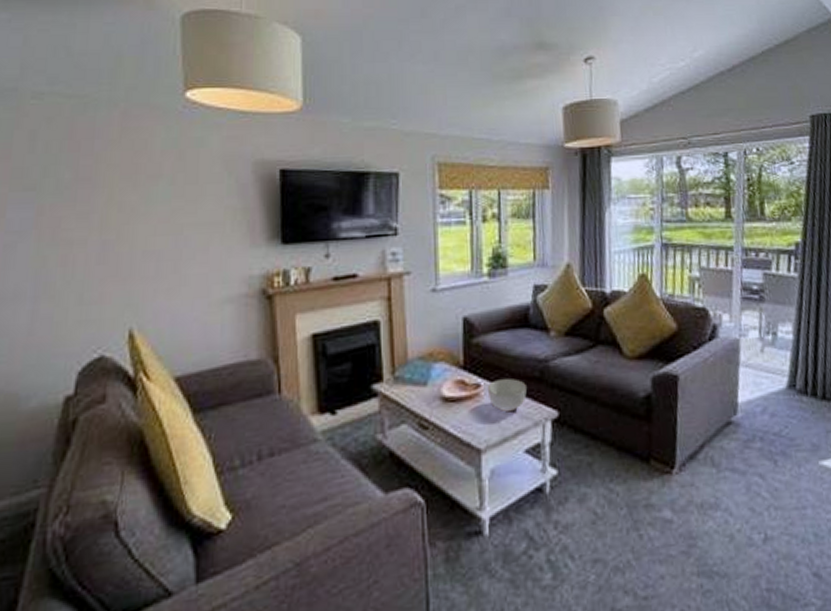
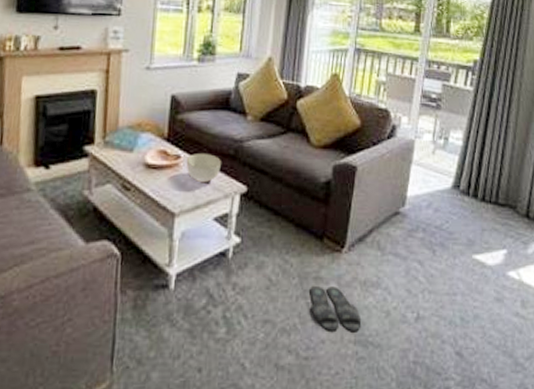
slippers: none [641,513,704,565] -> present [310,285,362,332]

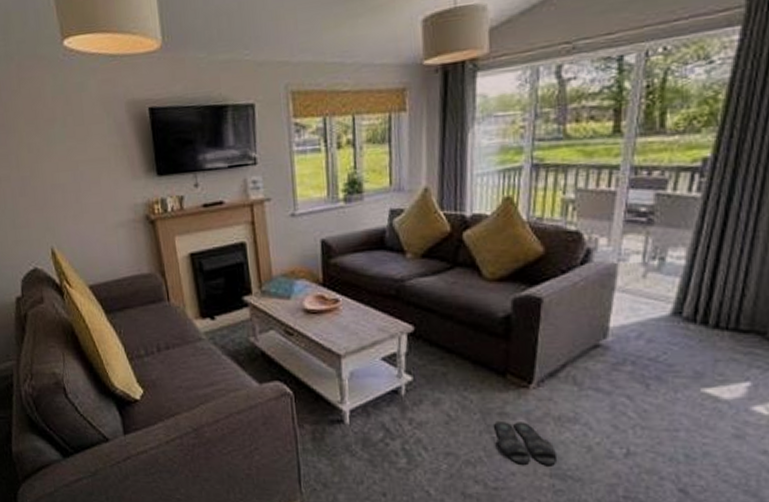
bowl: present [186,152,222,183] -> none [345,295,384,325]

